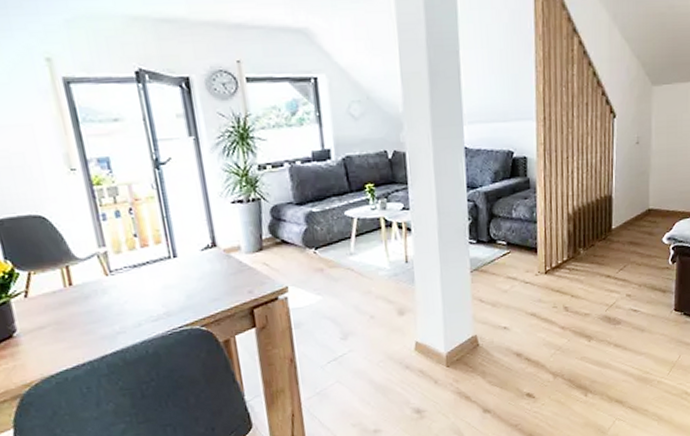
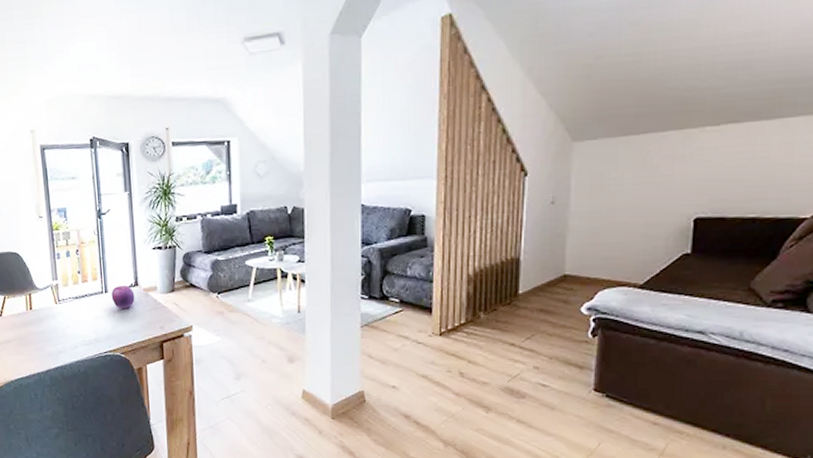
fruit: none [181,246,214,275] -> present [111,285,135,308]

